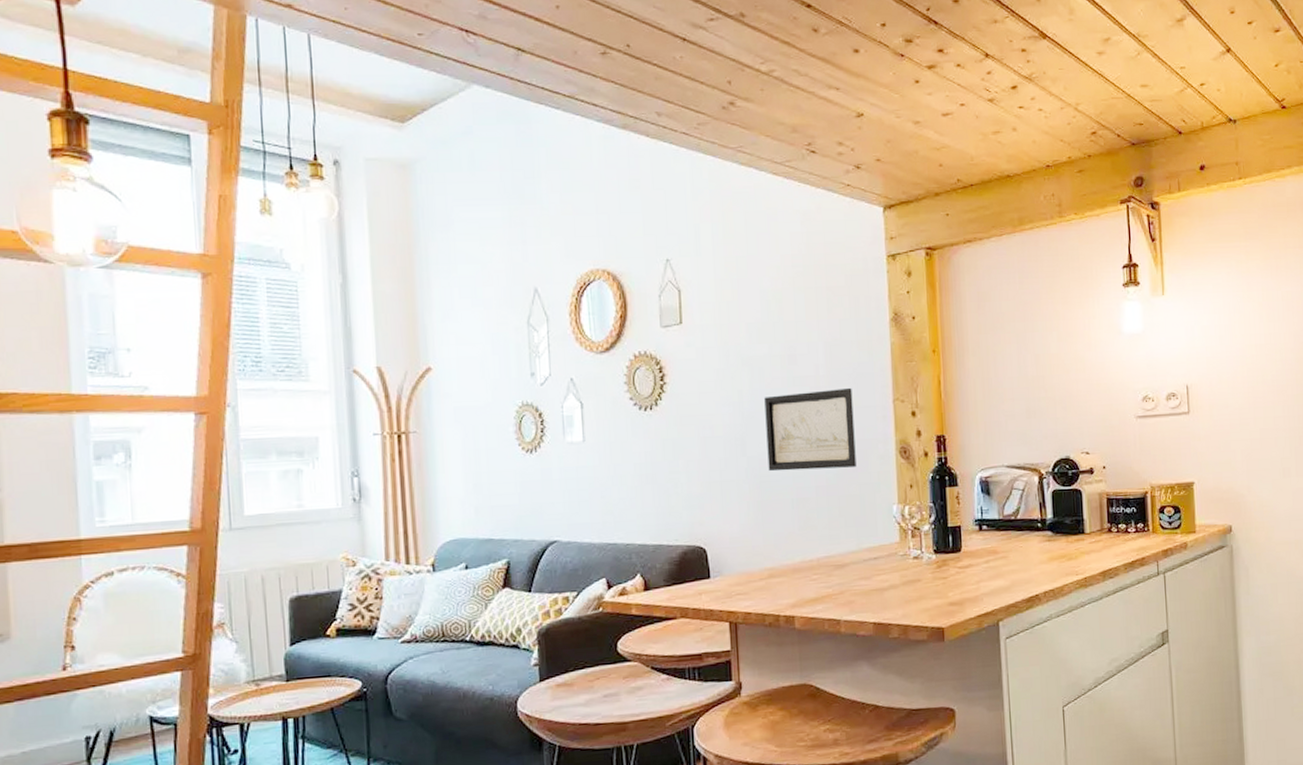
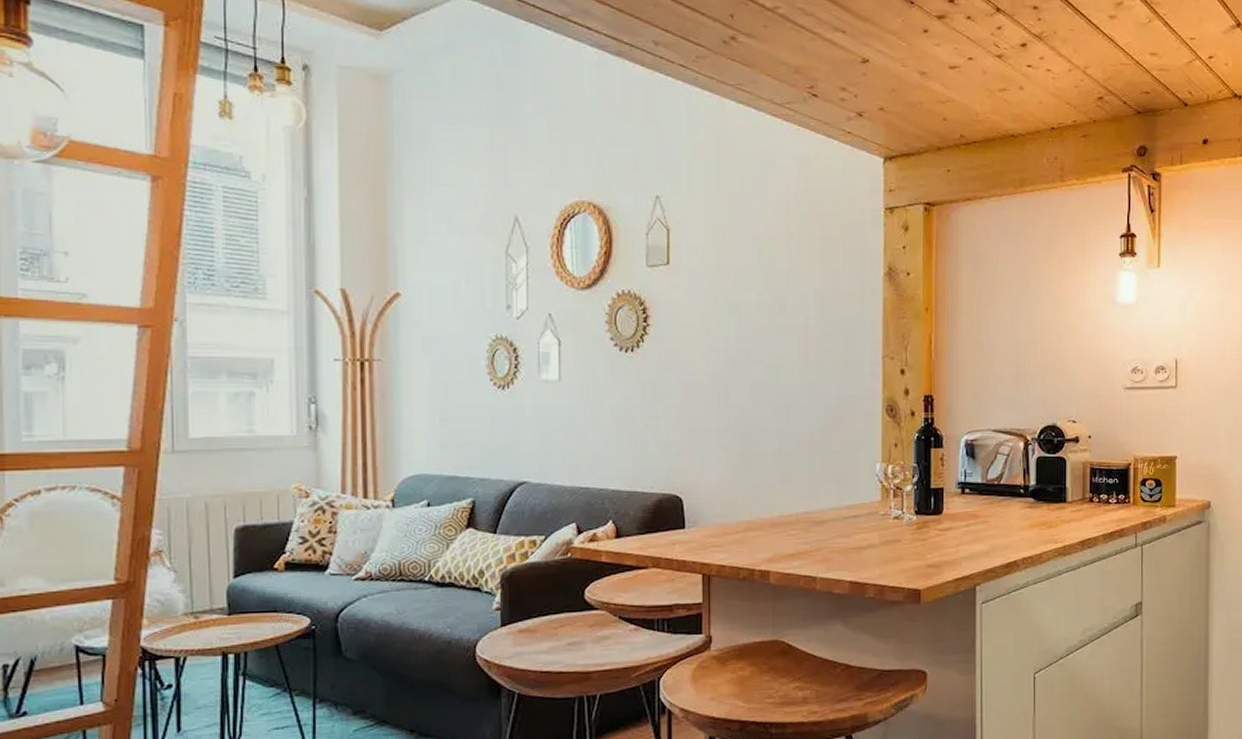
wall art: present [764,387,856,472] -> none [751,341,841,423]

